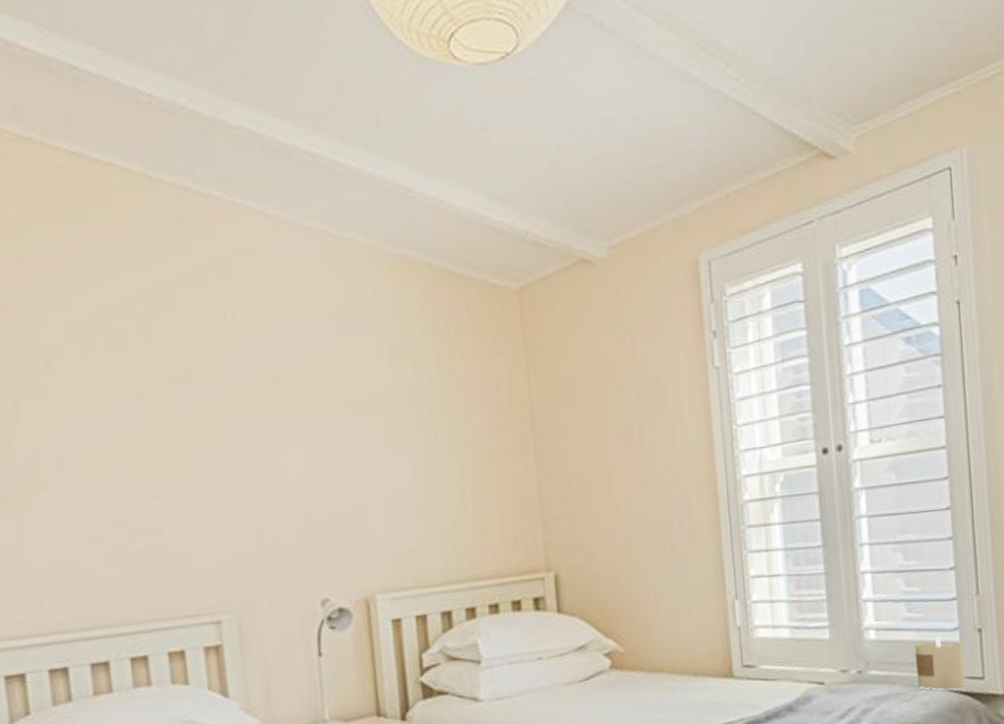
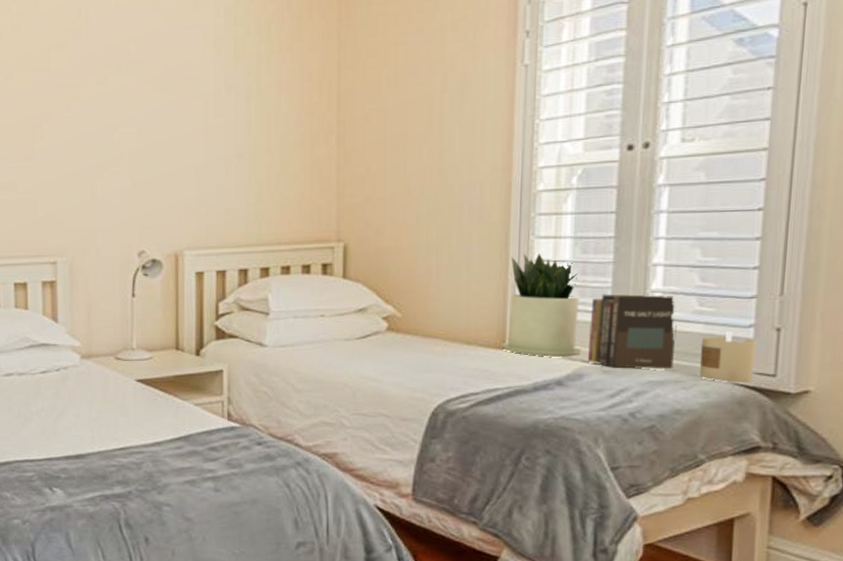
planter: none [727,568,809,682] -> present [501,253,584,357]
books: none [810,603,894,687] -> present [587,293,677,370]

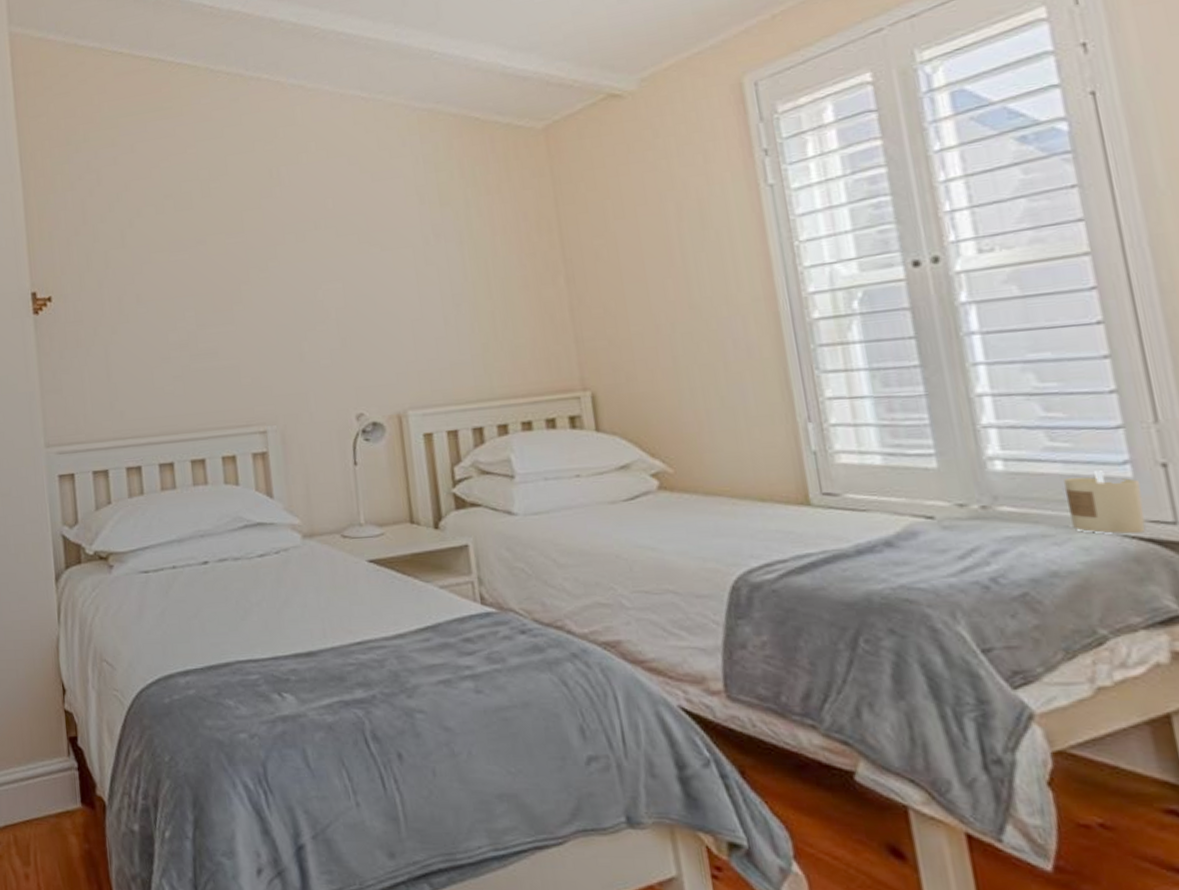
planter: present [501,253,584,357] -> none [796,389,911,513]
books: present [587,293,677,370] -> none [909,430,1035,523]

